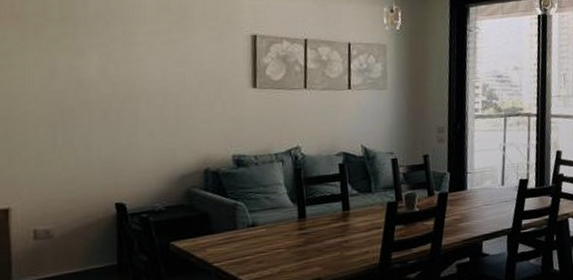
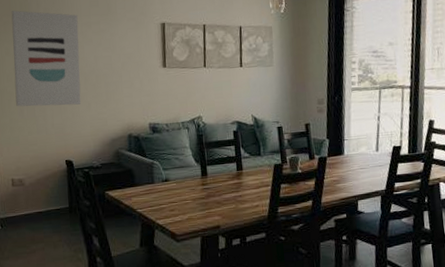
wall art: none [45,11,142,134] -> present [11,10,81,107]

